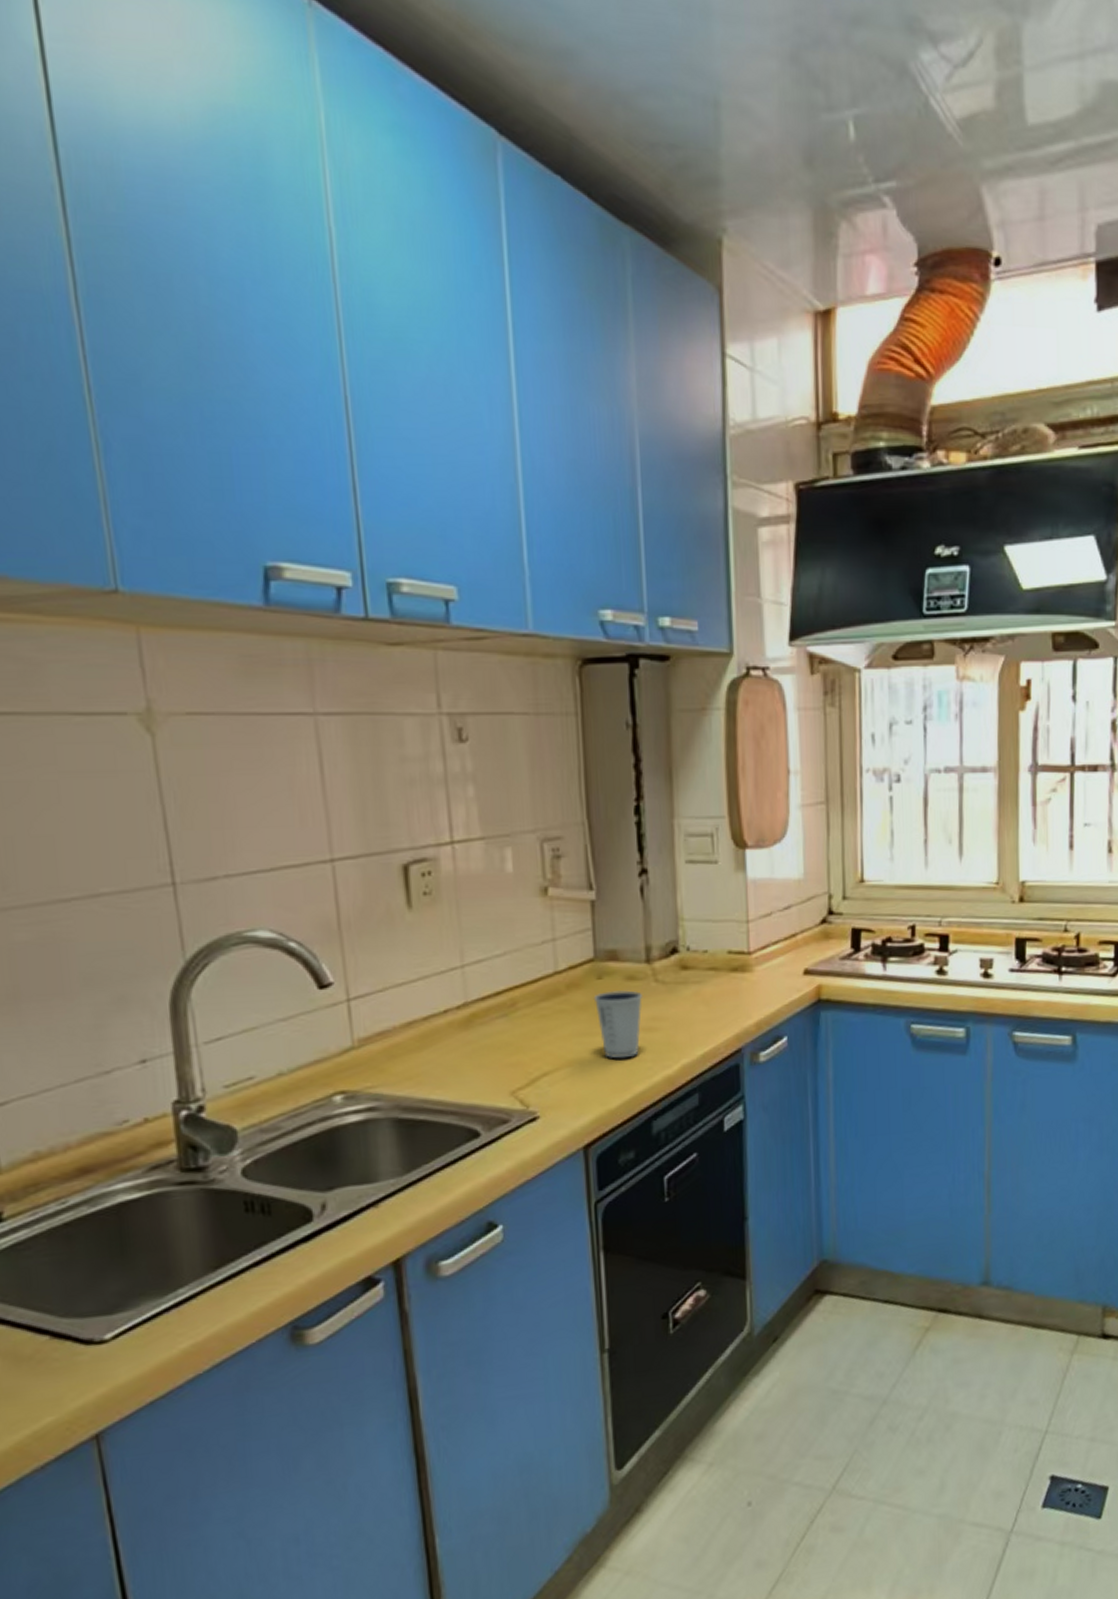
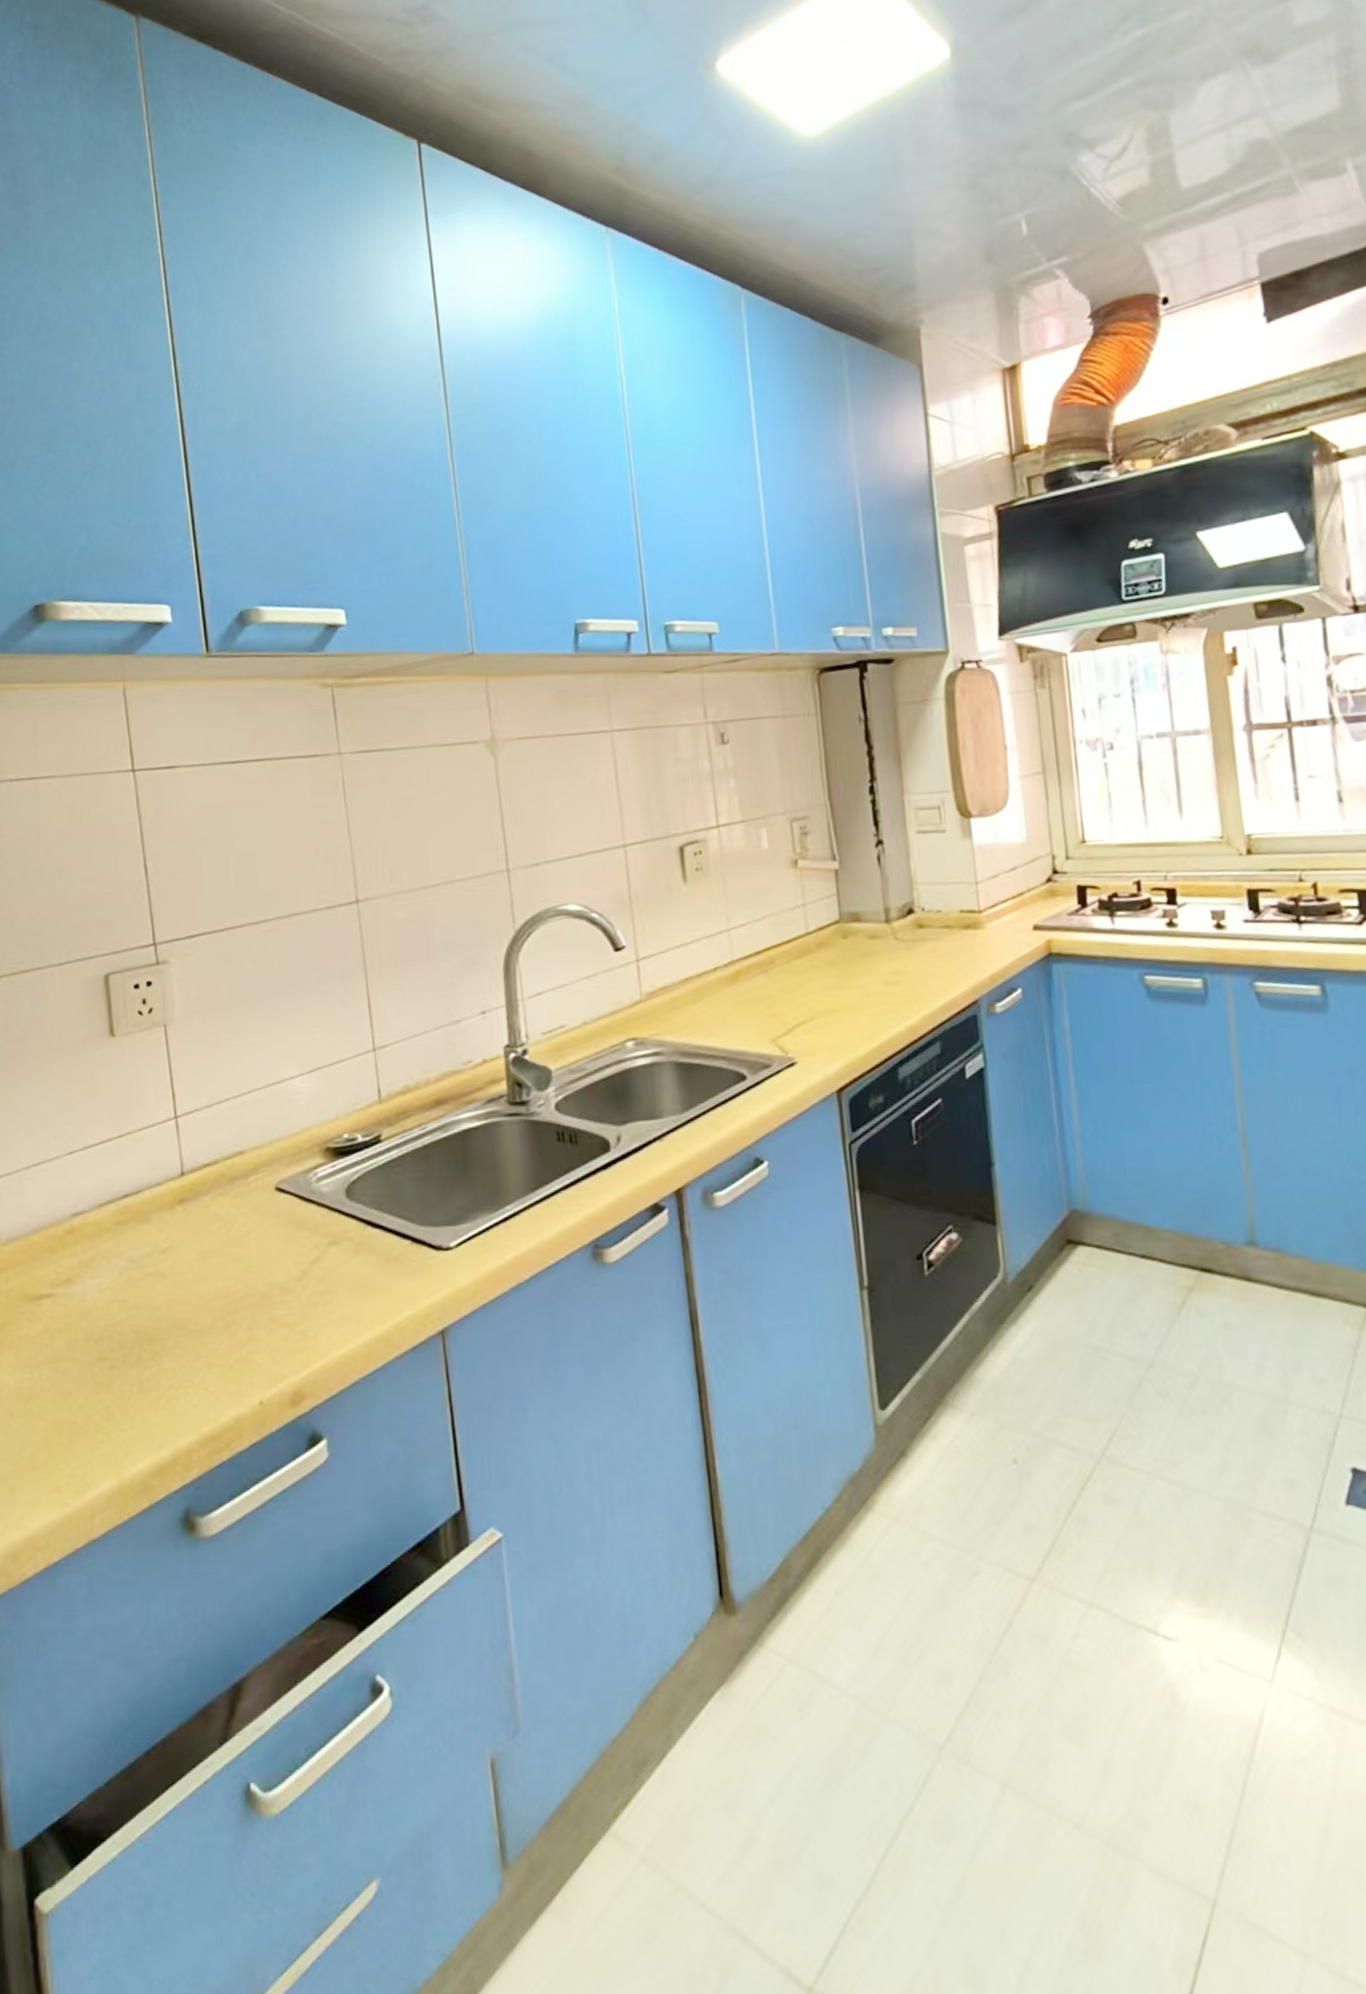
dixie cup: present [593,990,643,1059] -> none [840,948,884,1010]

